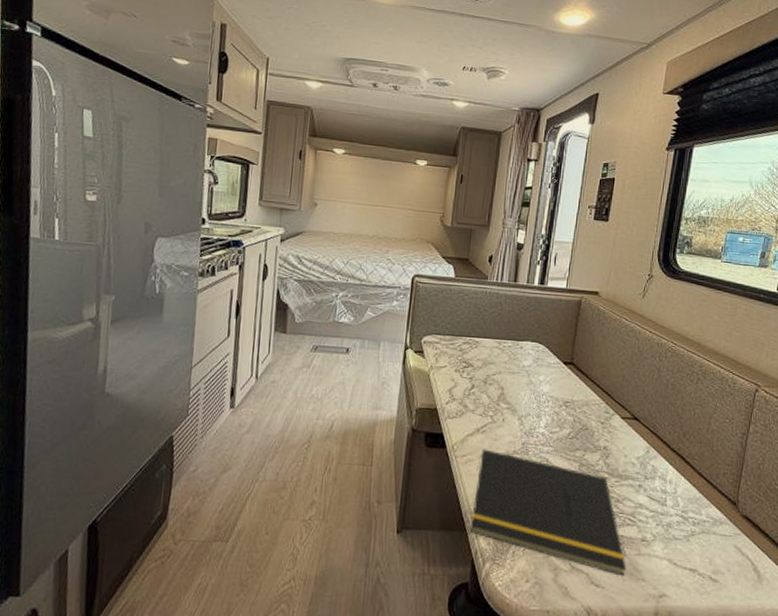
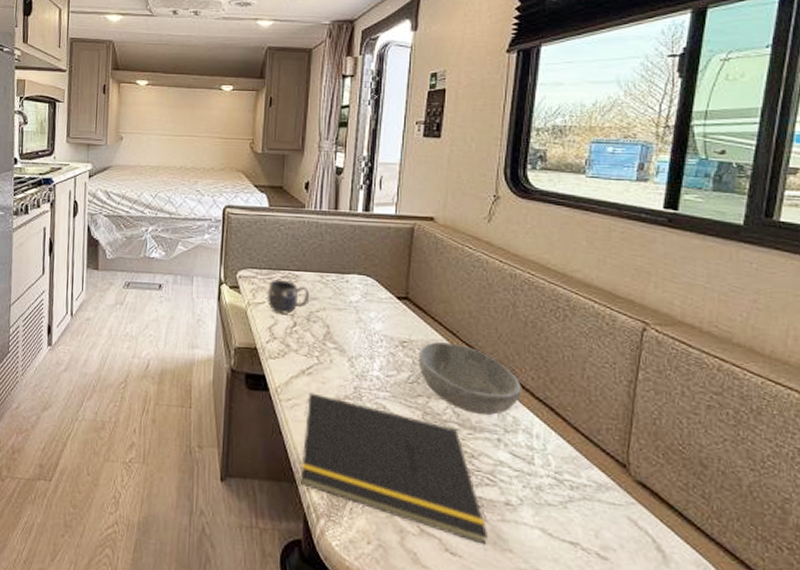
mug: none [448,345,487,377] -> present [267,280,309,314]
bowl: none [578,401,661,465] -> present [418,341,523,416]

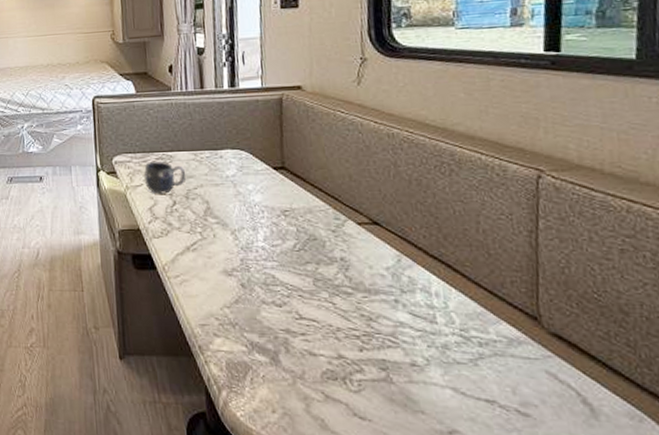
notepad: present [300,392,487,545] -> none [193,268,396,407]
bowl: present [418,341,523,416] -> none [302,207,415,278]

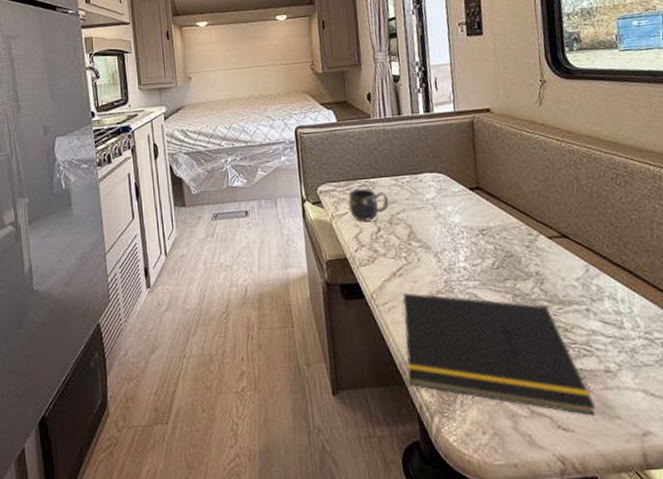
notepad: none [193,268,396,407] -> present [401,293,595,416]

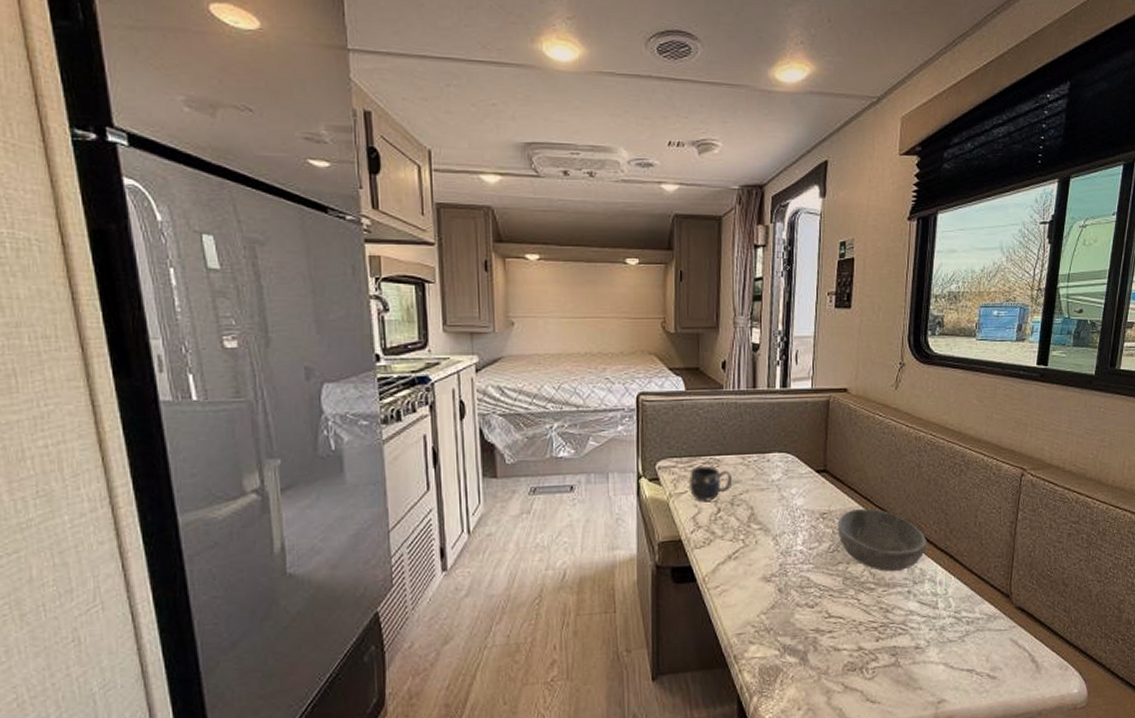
notepad: present [401,293,595,416] -> none [731,576,901,688]
bowl: none [498,224,601,289] -> present [837,508,928,572]

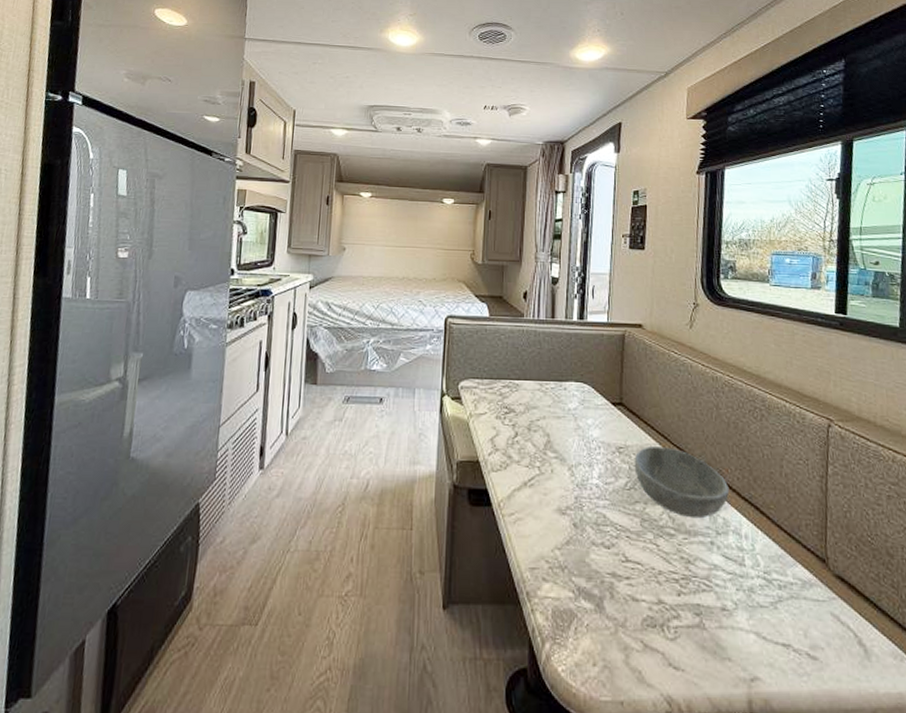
mug: present [688,466,731,501] -> none [488,389,529,424]

